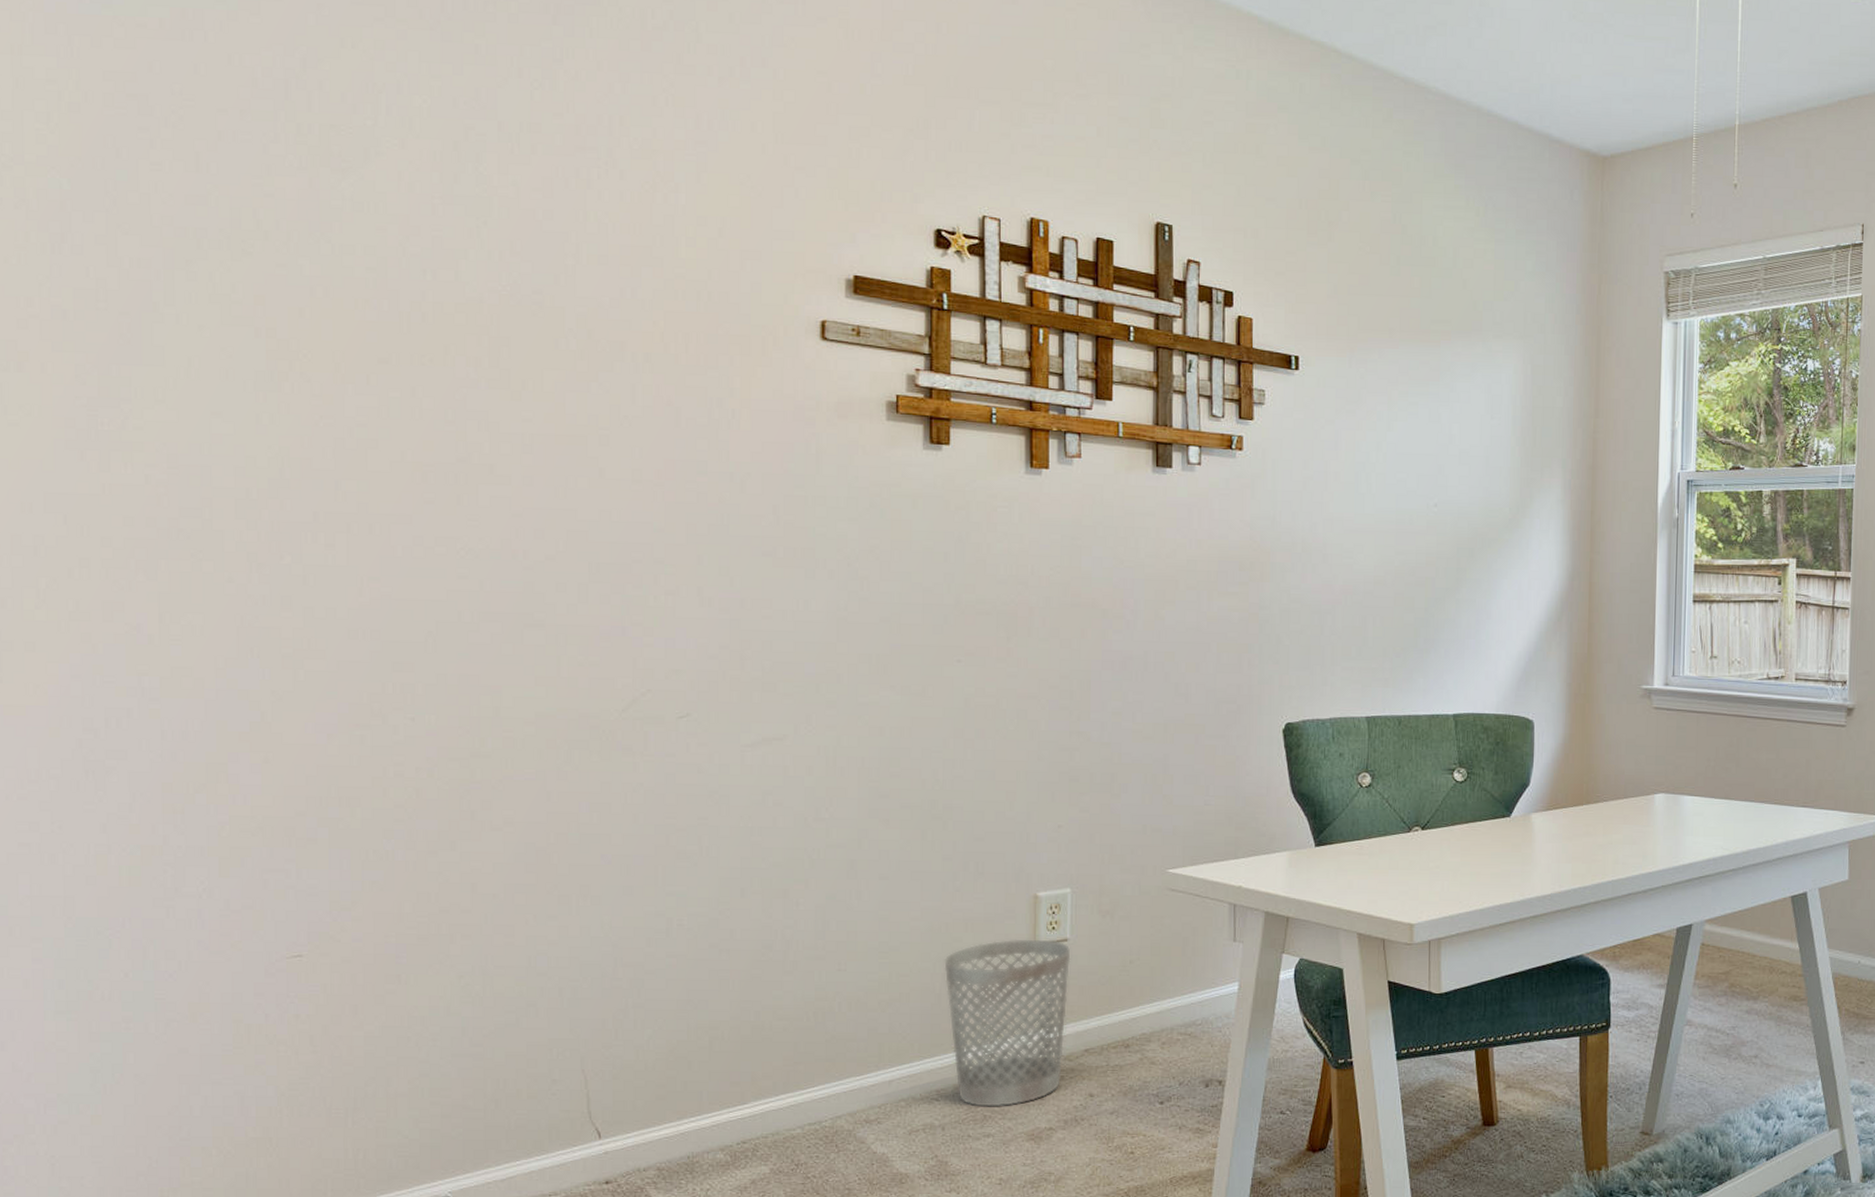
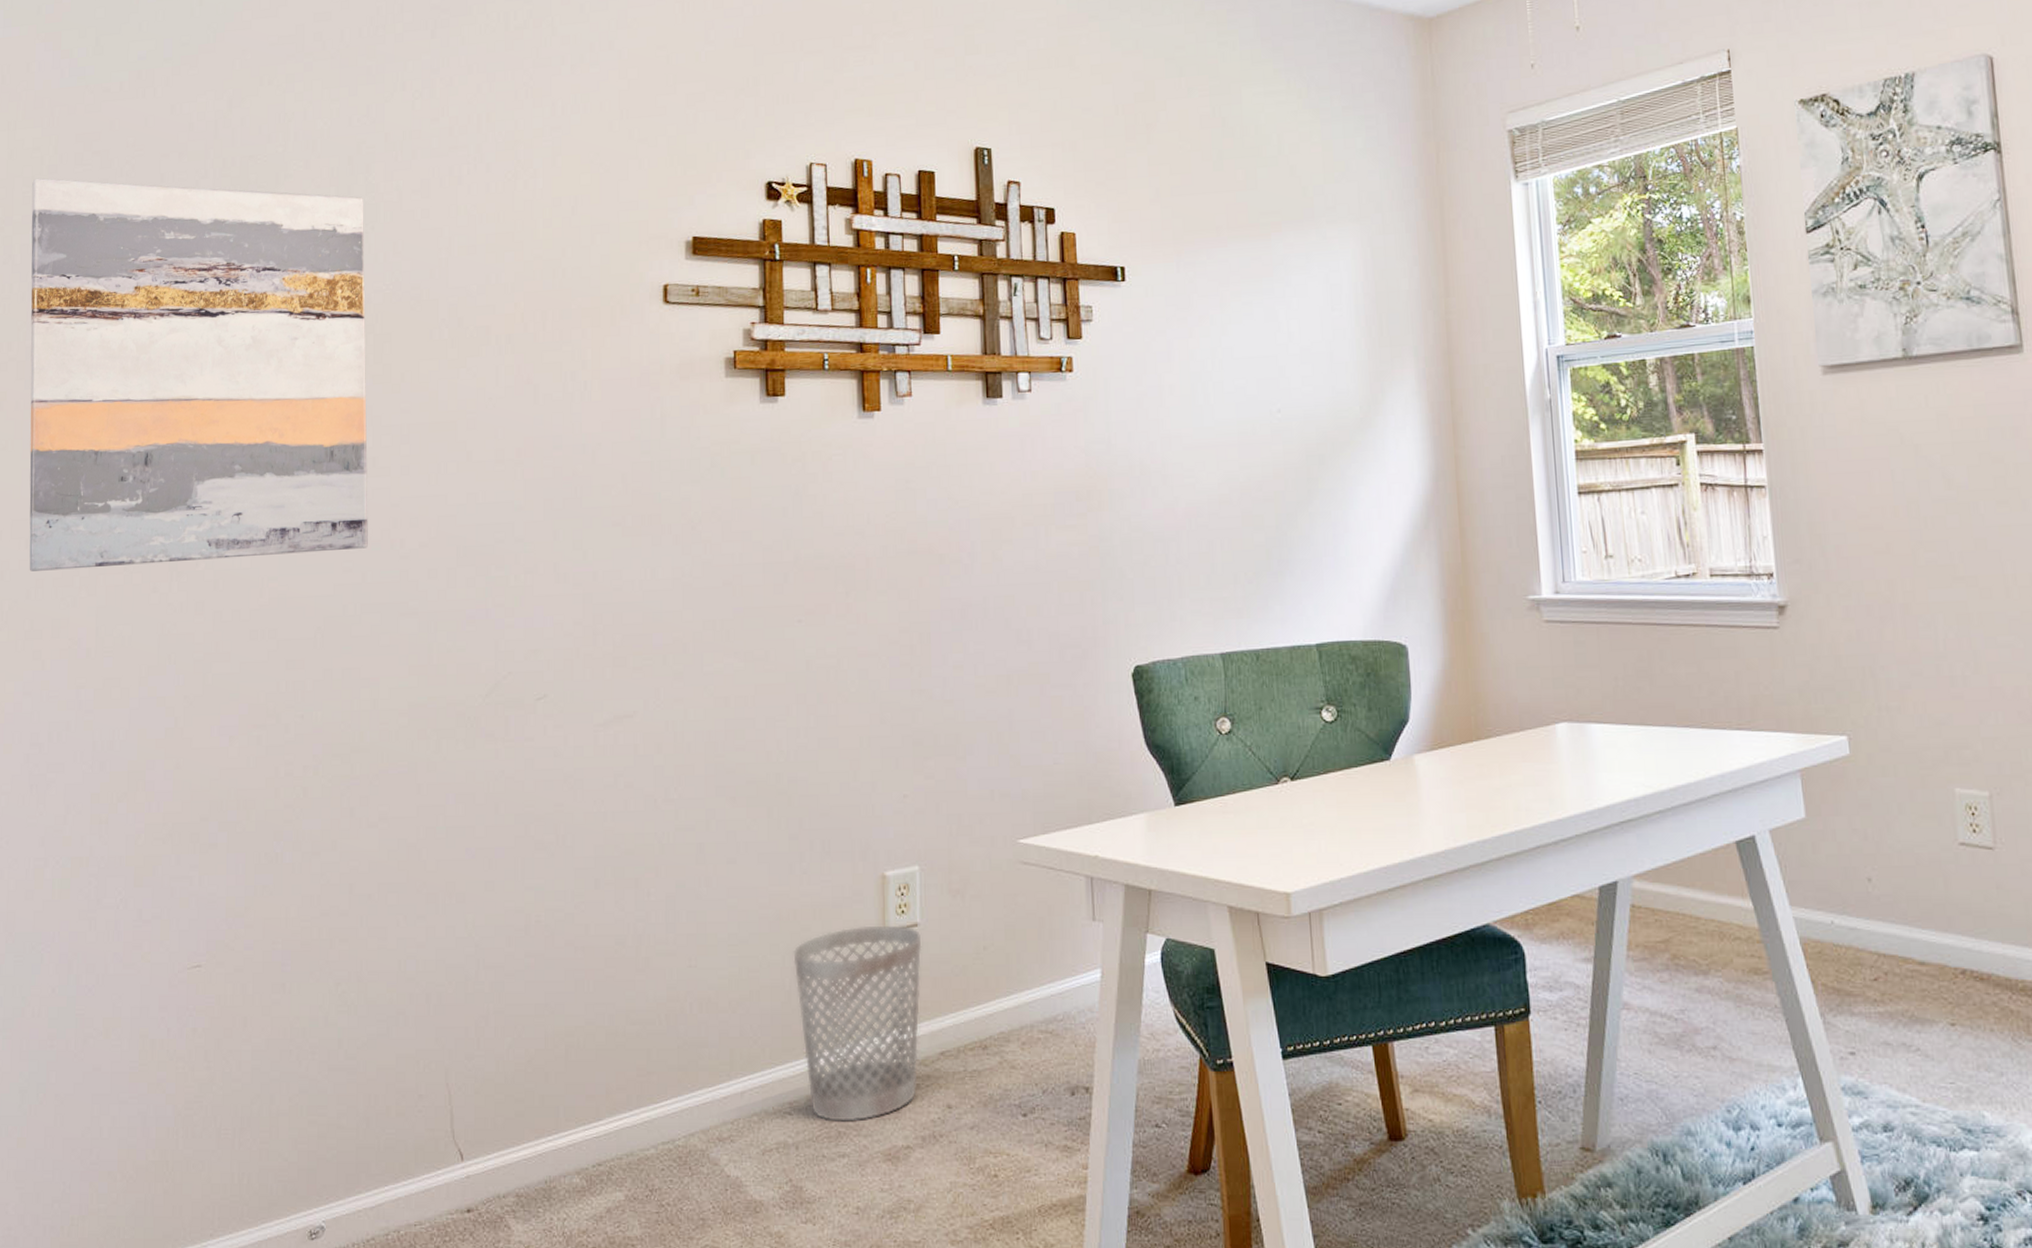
wall art: none [48,115,486,556] -> present [29,178,368,571]

